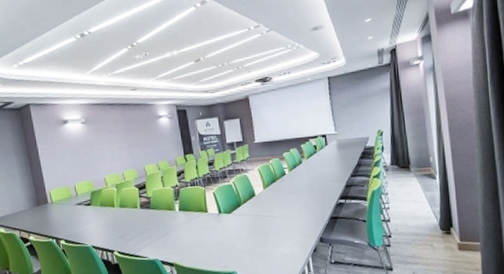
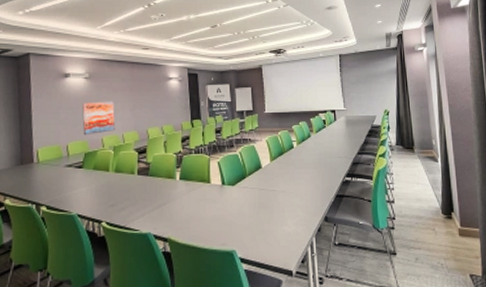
wall art: none [83,142,116,176] -> present [82,101,116,136]

